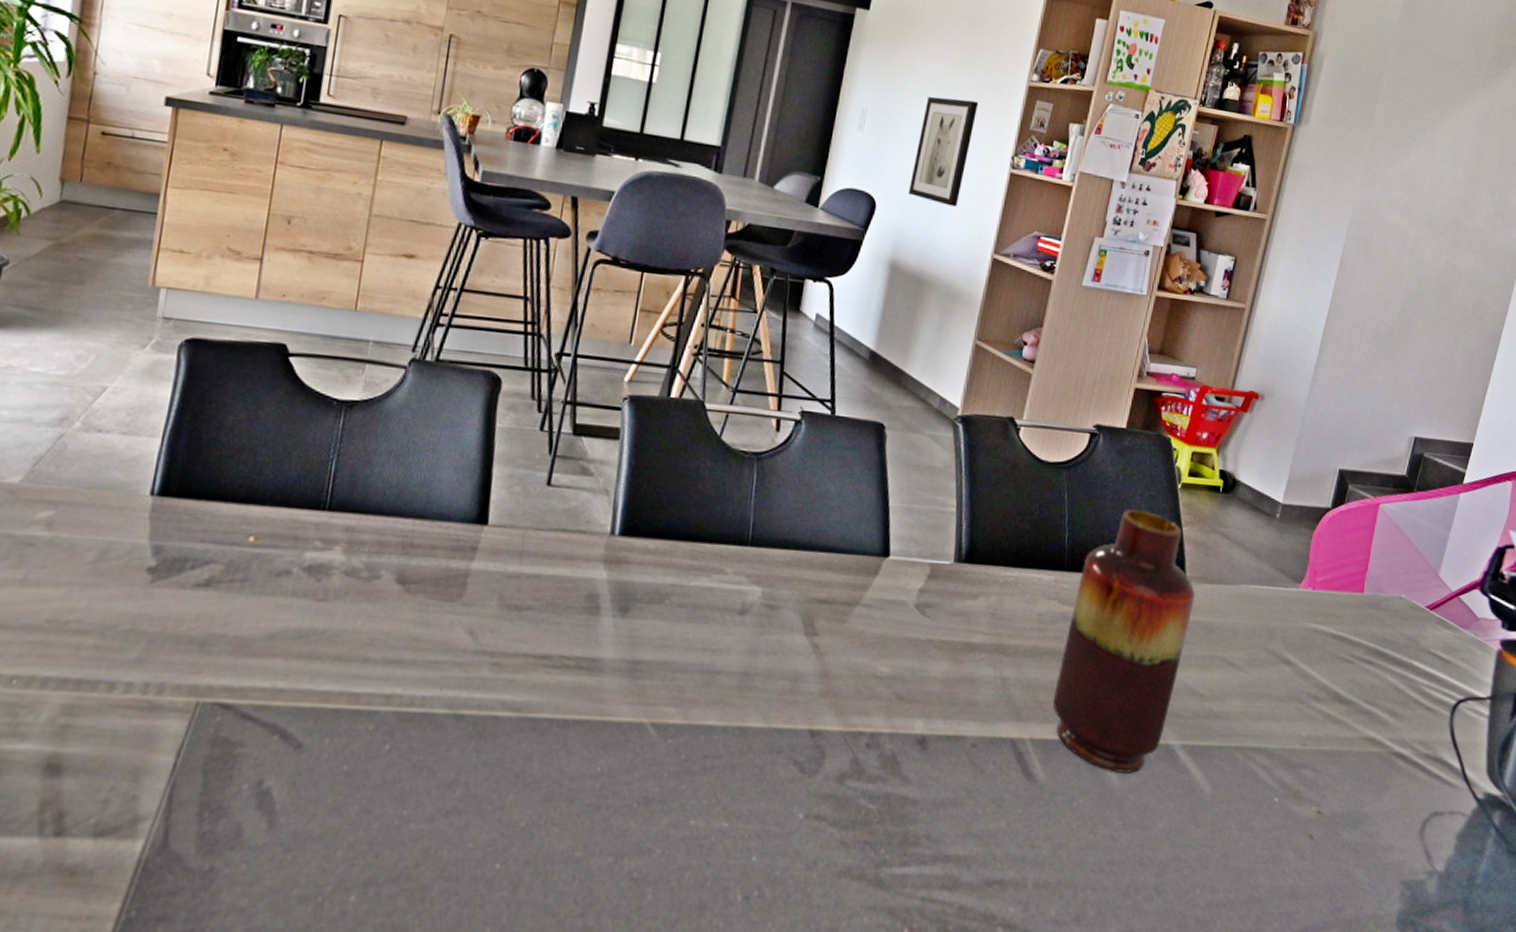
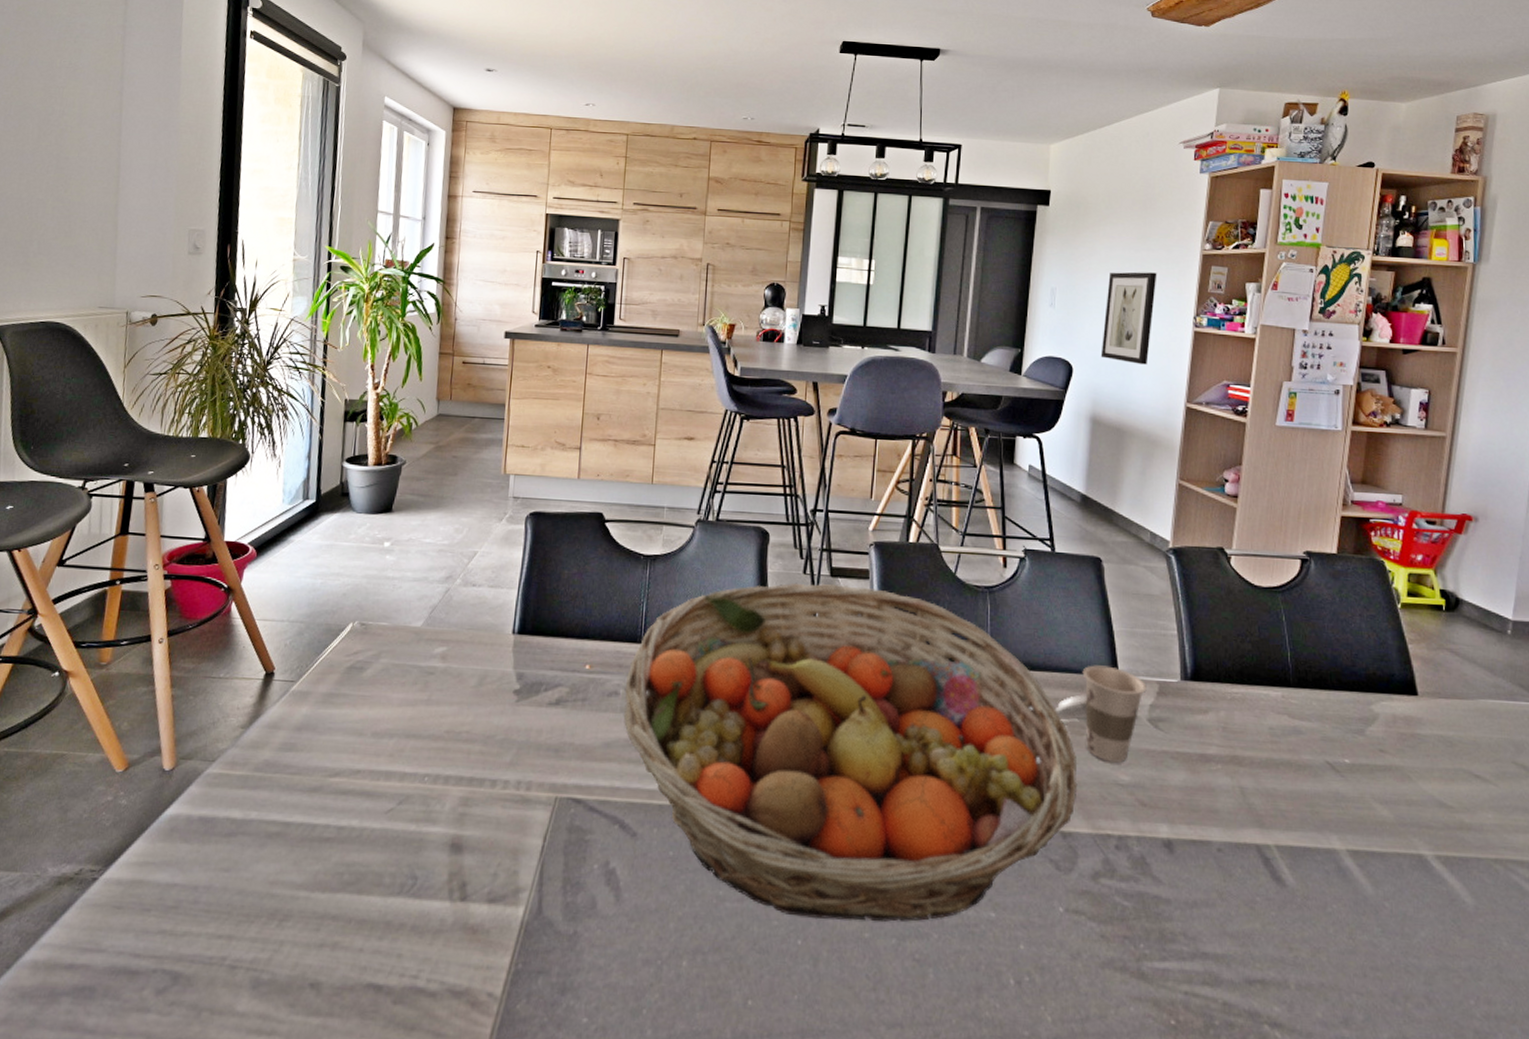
fruit basket: none [295,441,835,838] -> present [623,582,1078,922]
cup: none [817,544,918,653] -> present [1055,665,1147,763]
vase: present [1052,509,1195,773] -> none [1294,629,1430,882]

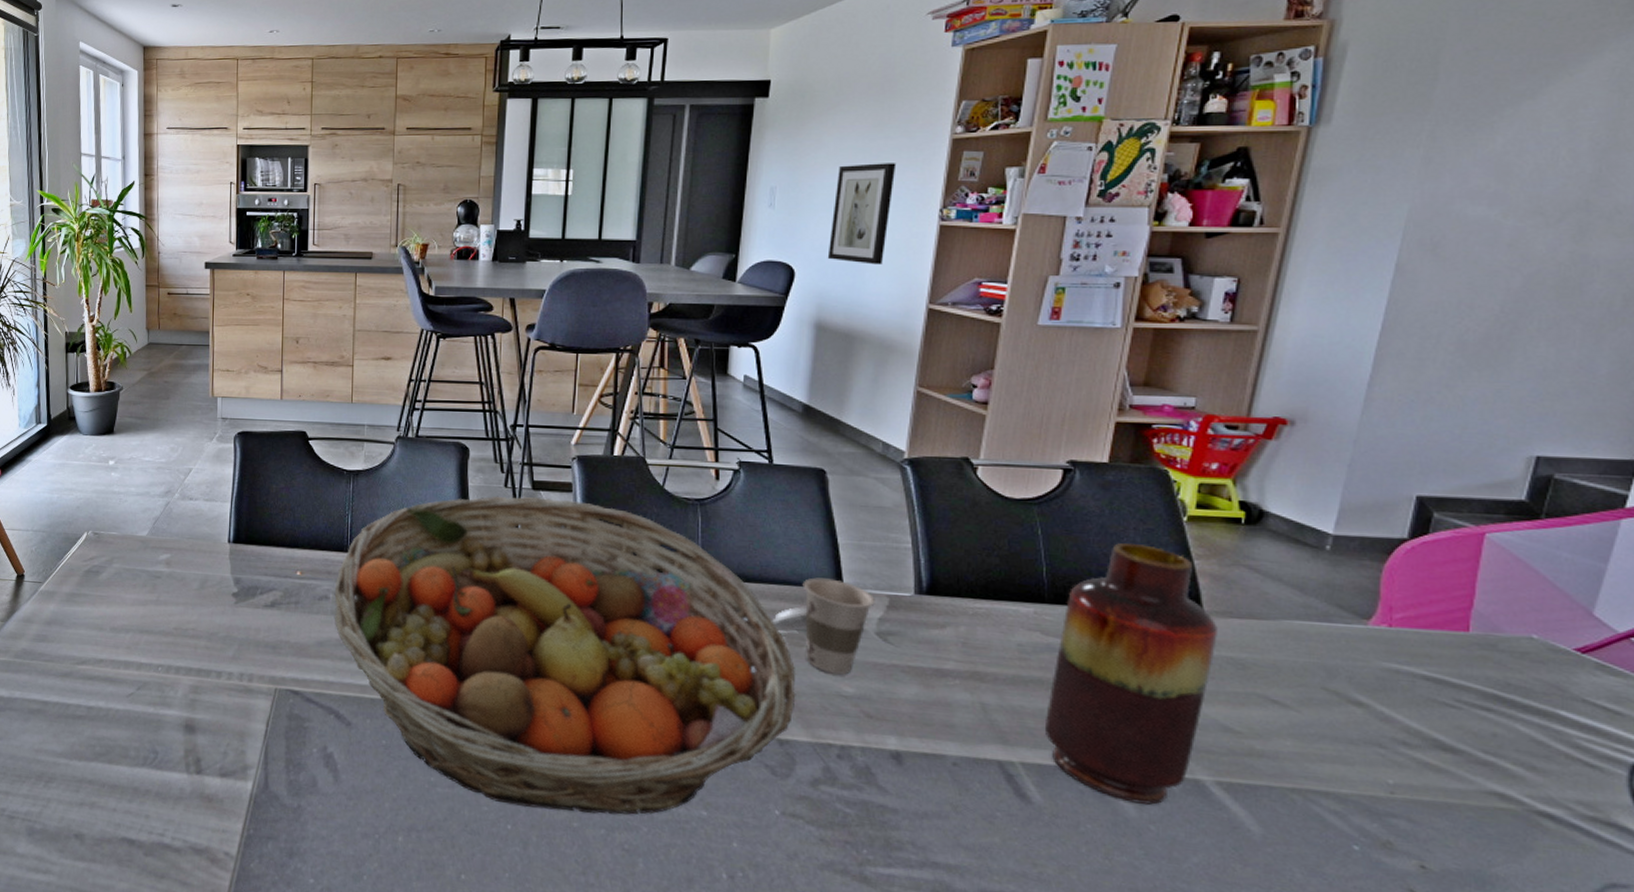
vase: none [1294,629,1430,882] -> present [1044,543,1217,805]

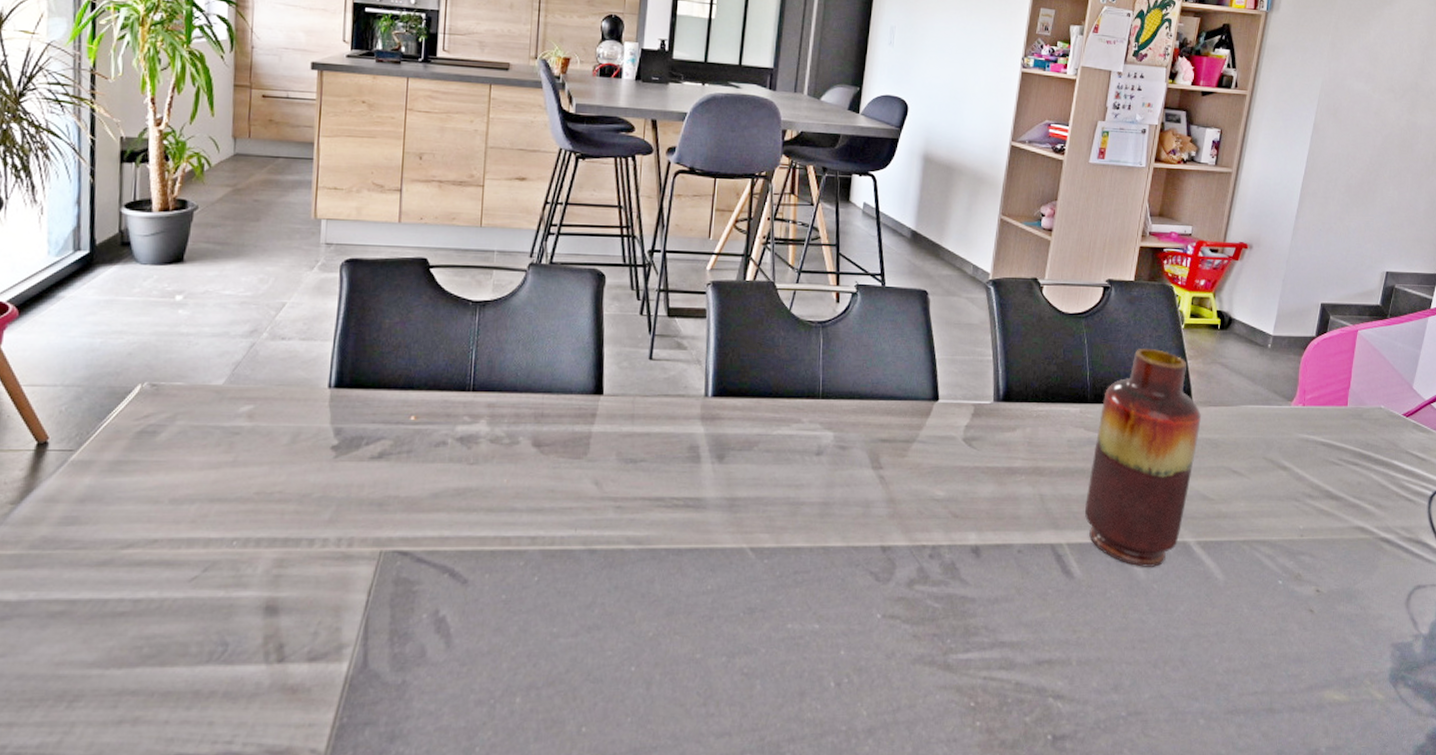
fruit basket: present [334,496,796,815] -> none [452,324,898,645]
cup: present [772,577,875,675] -> none [880,391,963,480]
wall art: present [827,163,897,265] -> none [935,11,991,104]

